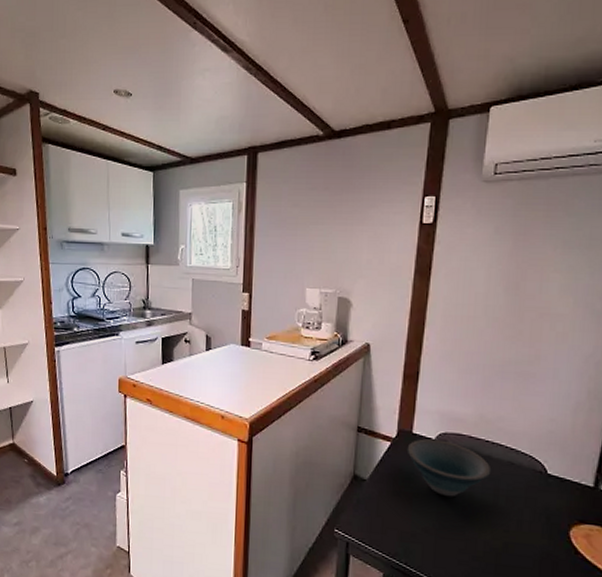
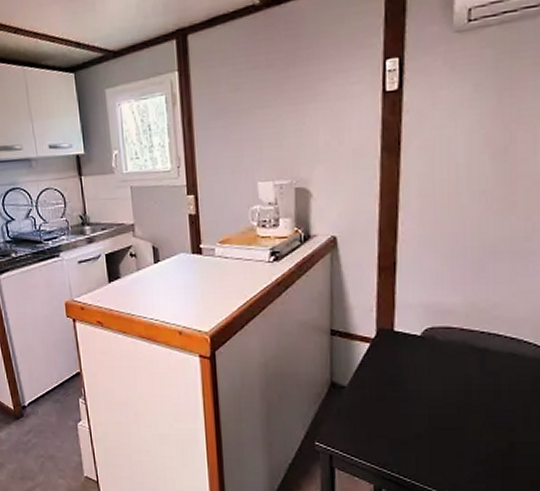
bowl: present [407,439,492,497] -> none [389,336,490,398]

